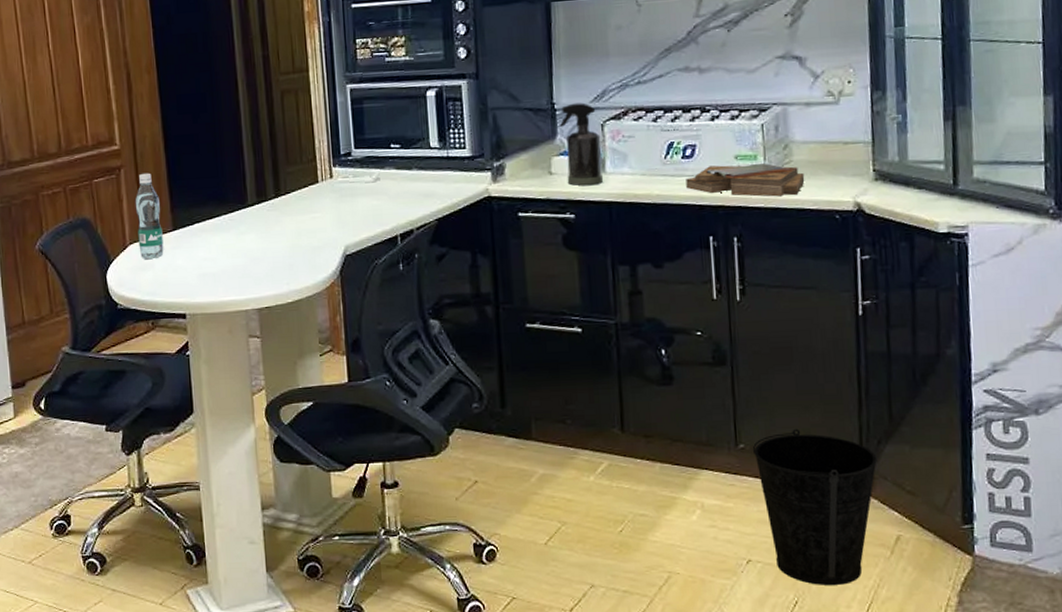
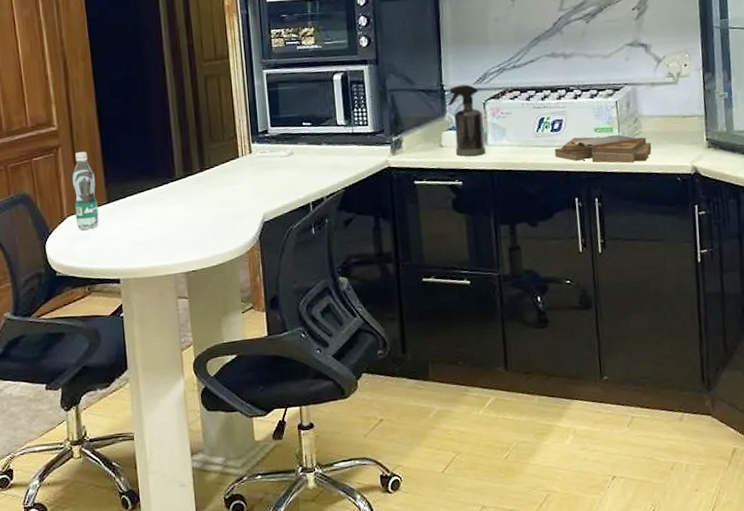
bucket: present [752,428,877,585] -> none [614,361,716,495]

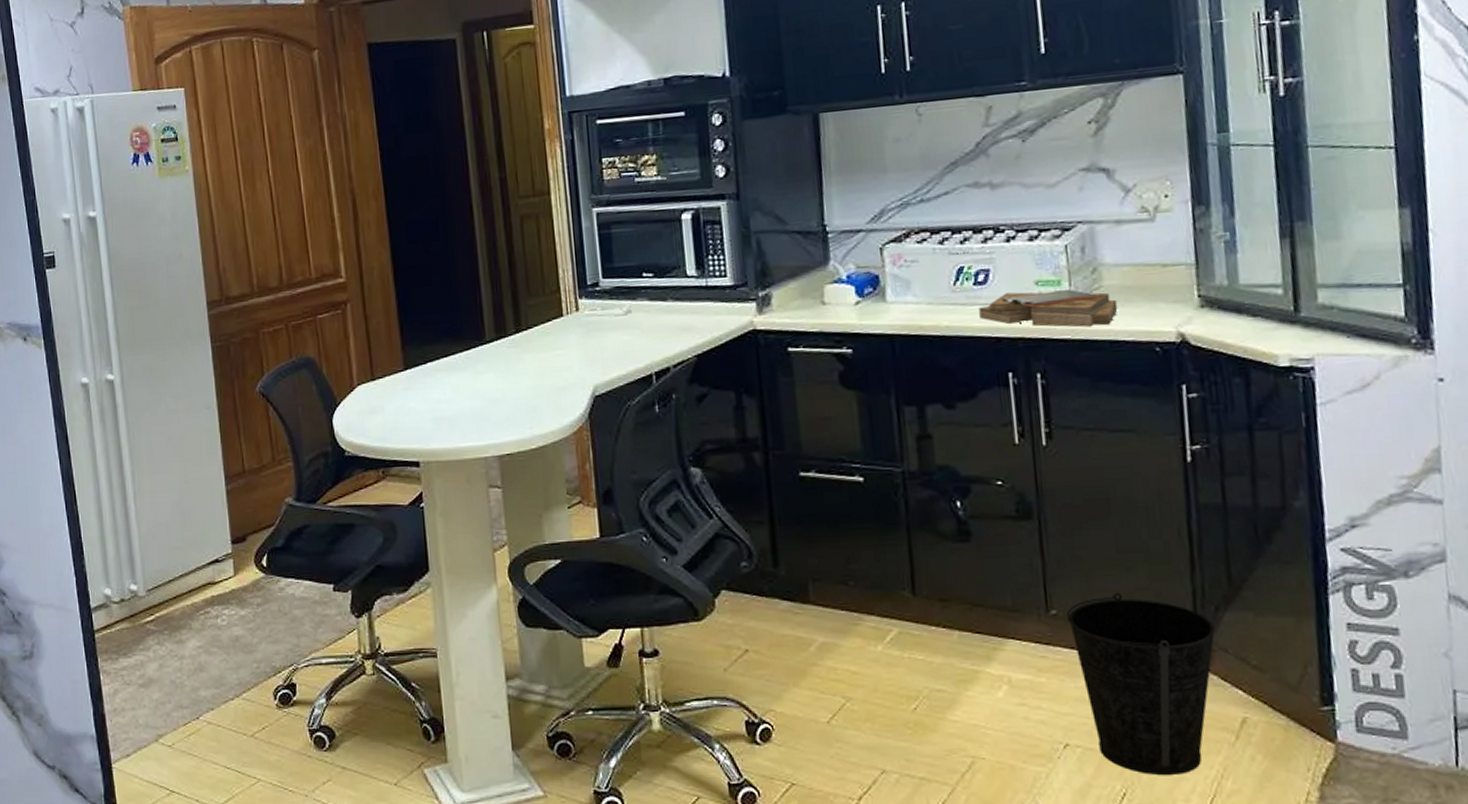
bottle: present [71,151,99,231] -> none [362,307,395,403]
spray bottle: present [448,84,485,156] -> none [833,224,883,317]
bucket: none [614,361,716,495] -> present [1066,592,1216,775]

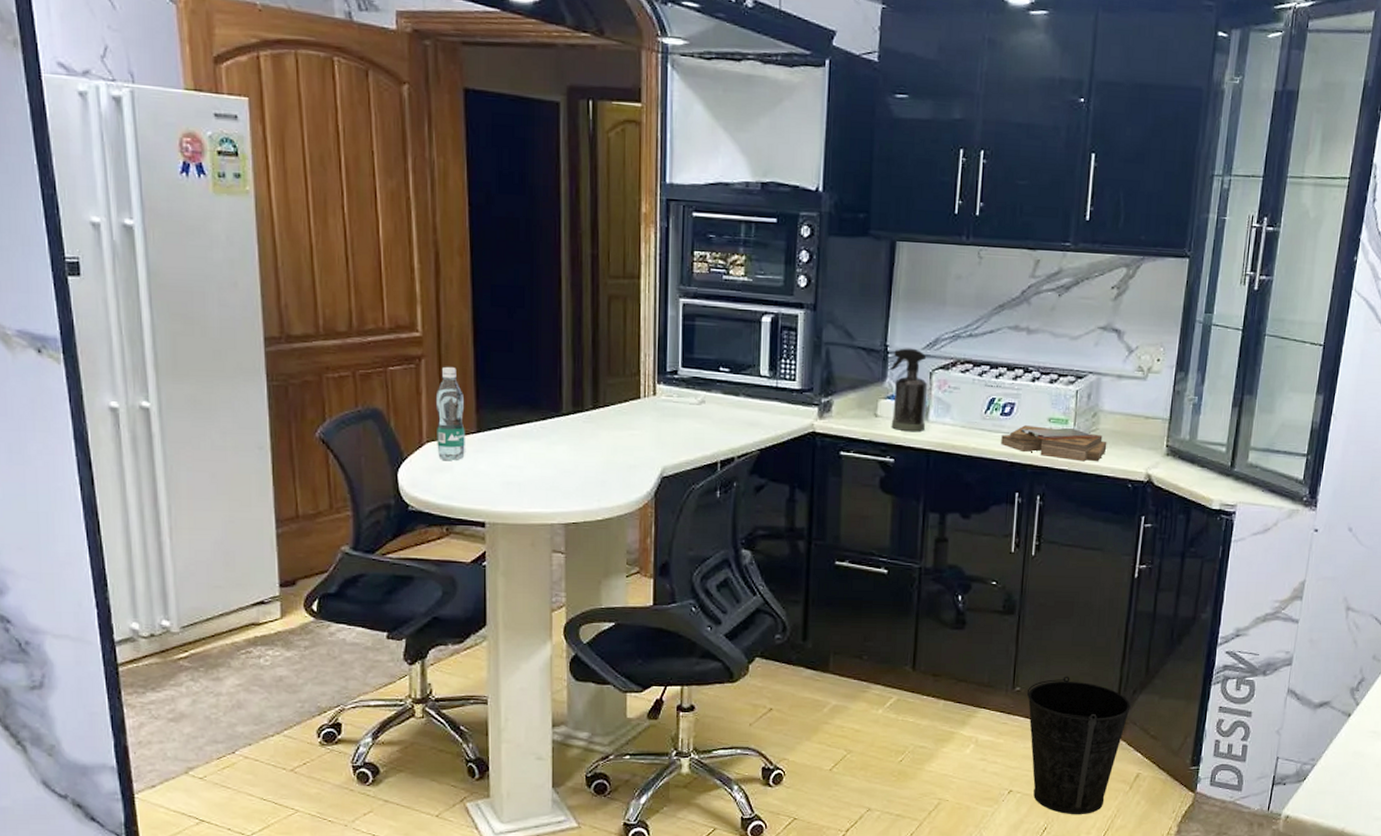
bottle: none [362,307,395,403] -> present [435,366,465,462]
spray bottle: none [833,224,883,317] -> present [891,348,928,431]

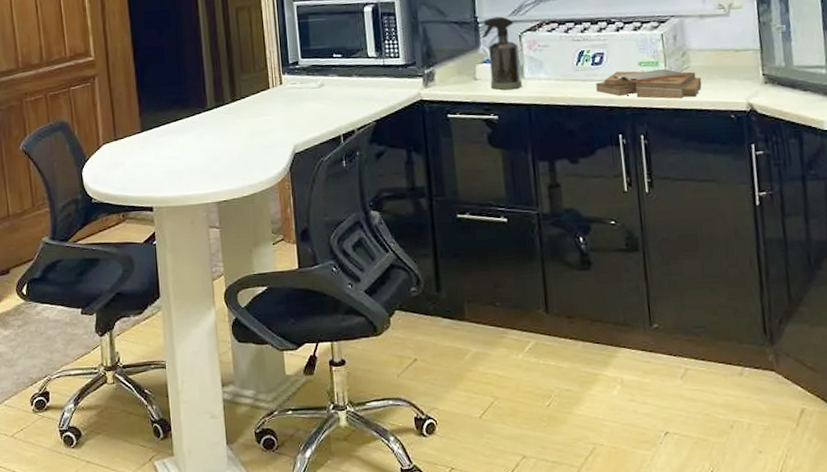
bottle: present [435,366,465,462] -> none [107,81,133,159]
bucket: present [1026,676,1131,814] -> none [665,309,780,456]

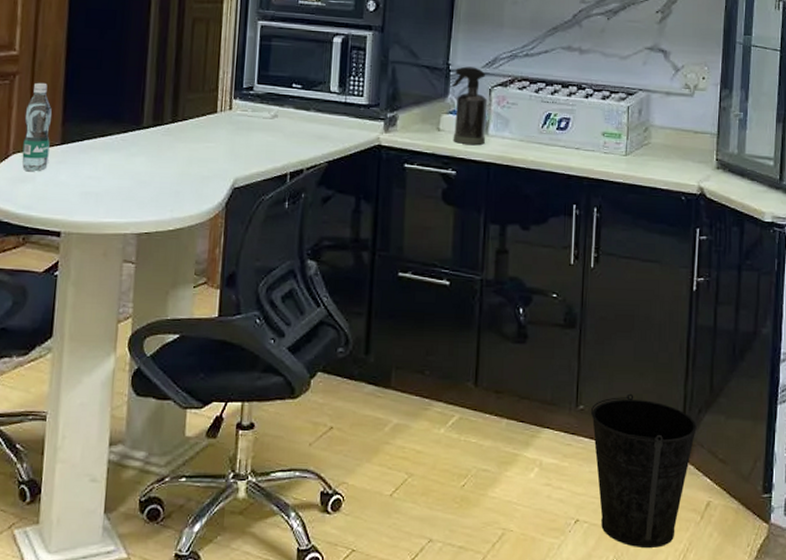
bottle: none [107,81,133,159] -> present [21,82,52,172]
clipboard: present [596,69,702,99] -> none [558,139,659,175]
bucket: none [665,309,780,456] -> present [590,393,697,548]

